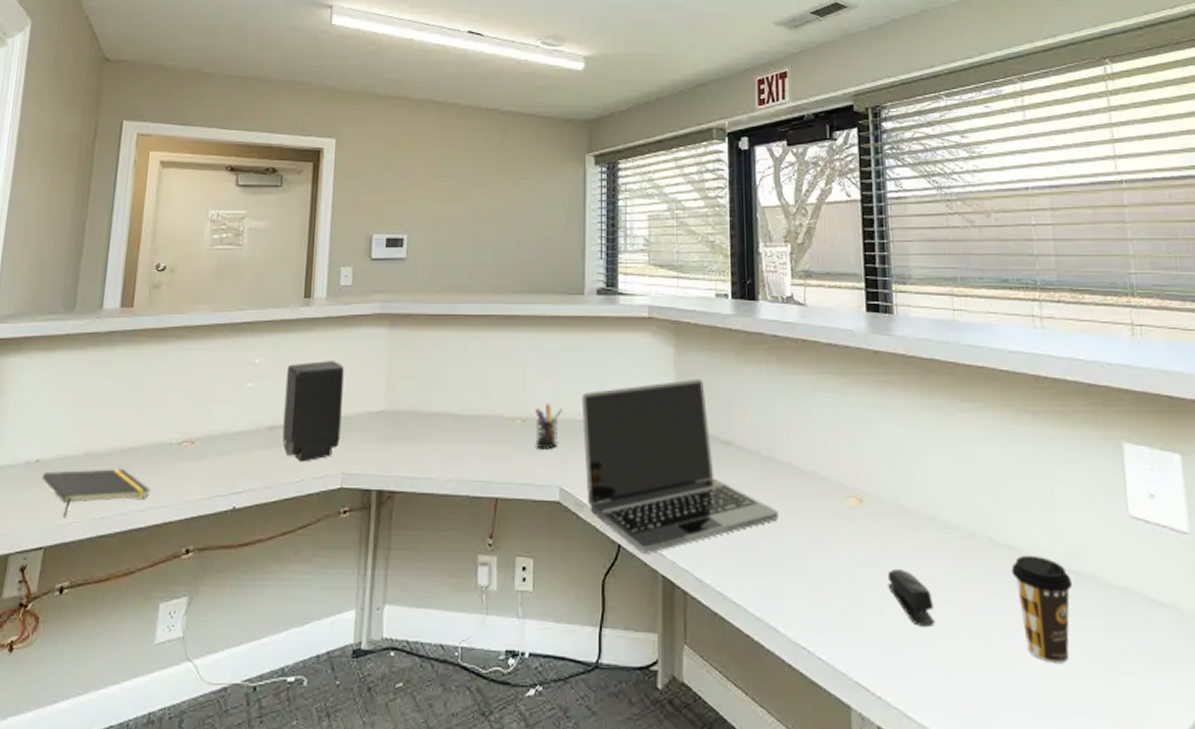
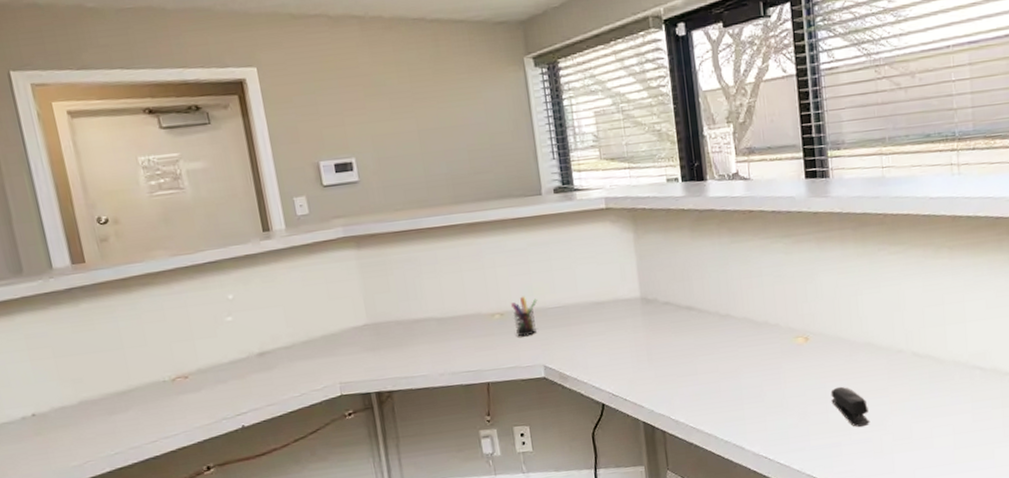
notepad: present [41,469,151,519] -> none [43,409,157,460]
speaker: present [282,361,344,462] -> none [262,286,331,379]
laptop: present [581,378,778,554] -> none [552,257,738,408]
coffee cup: present [1011,554,1073,663] -> none [930,360,979,437]

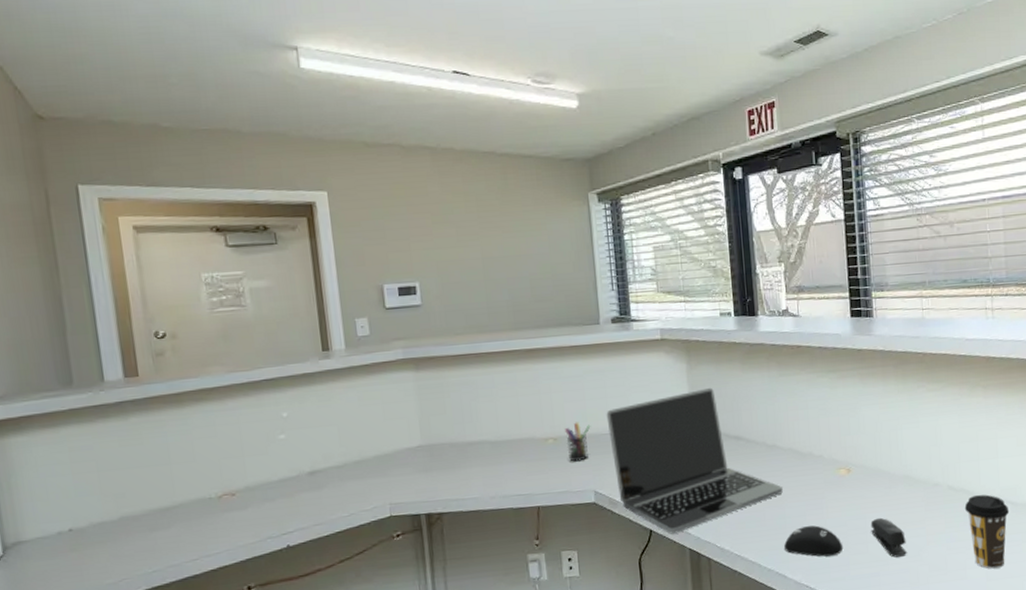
laptop: none [552,257,738,408] -> present [606,387,783,534]
computer mouse: none [741,396,803,428] -> present [784,525,844,557]
coffee cup: none [930,360,979,437] -> present [964,494,1010,569]

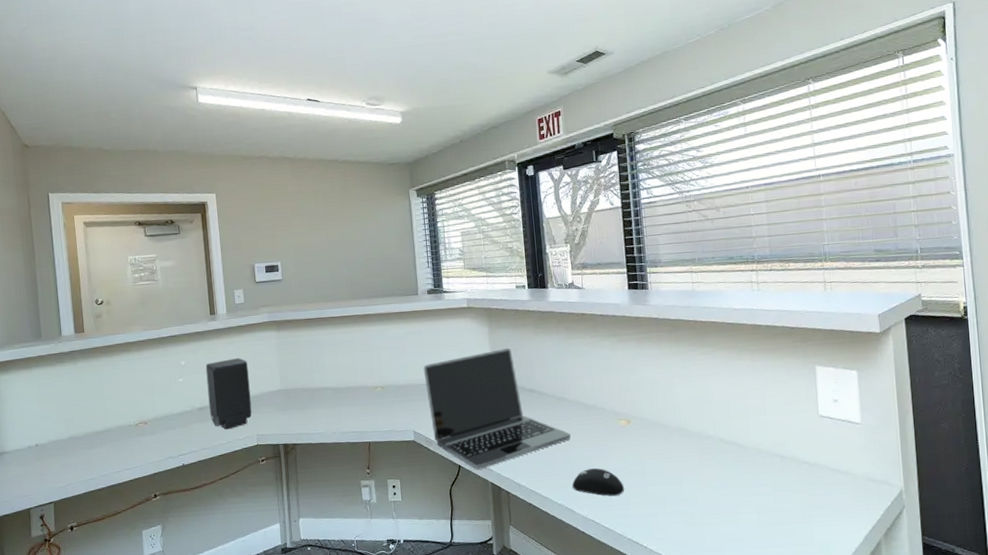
speaker: none [317,406,383,499] -> present [205,358,252,430]
pen holder: present [565,422,591,462] -> none [390,374,411,407]
stapler: present [870,517,908,558] -> none [649,464,684,500]
coffee cup: present [964,494,1010,569] -> none [735,447,779,516]

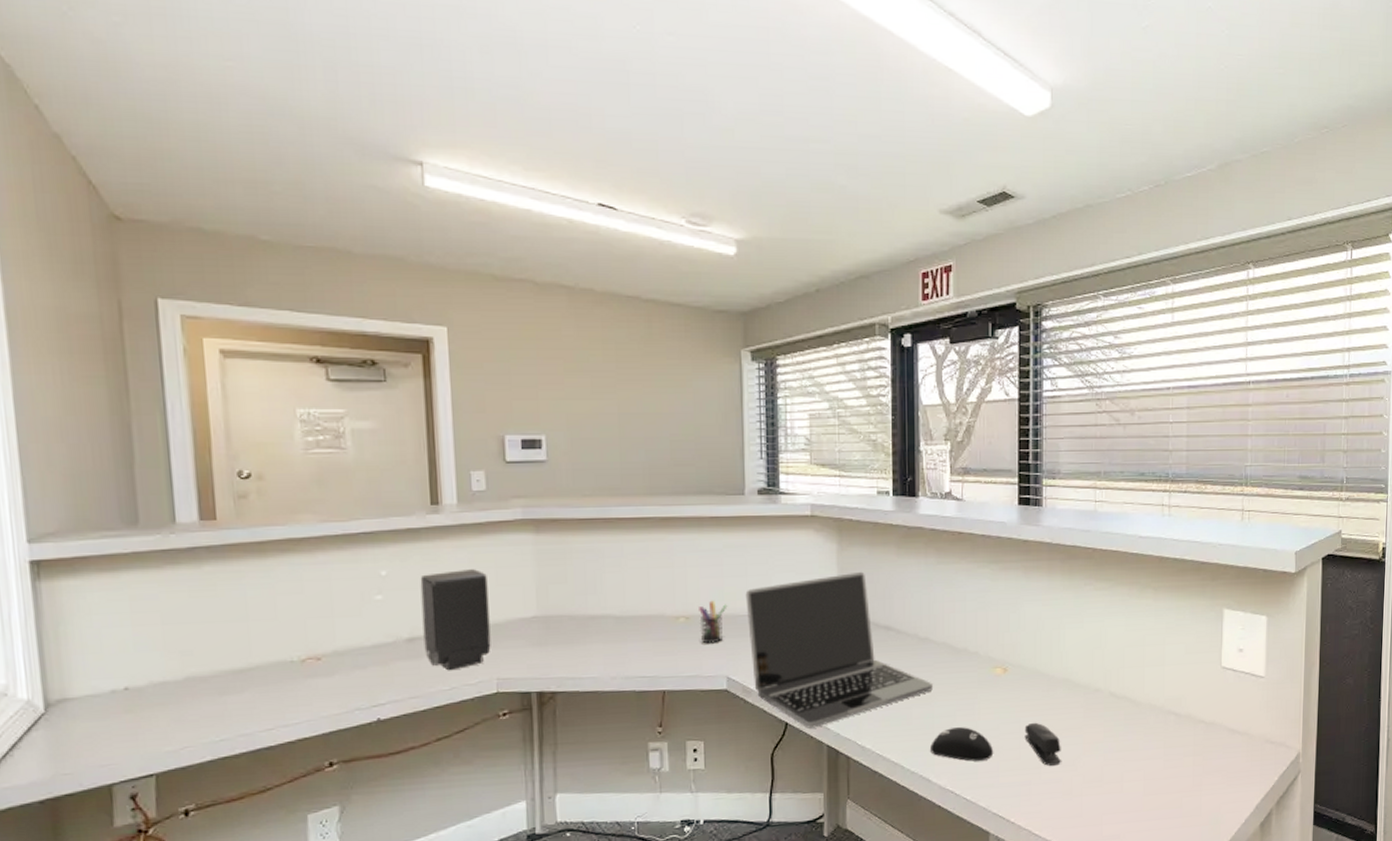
pen holder: none [390,374,411,407] -> present [699,600,728,644]
stapler: none [649,464,684,500] -> present [1024,722,1062,766]

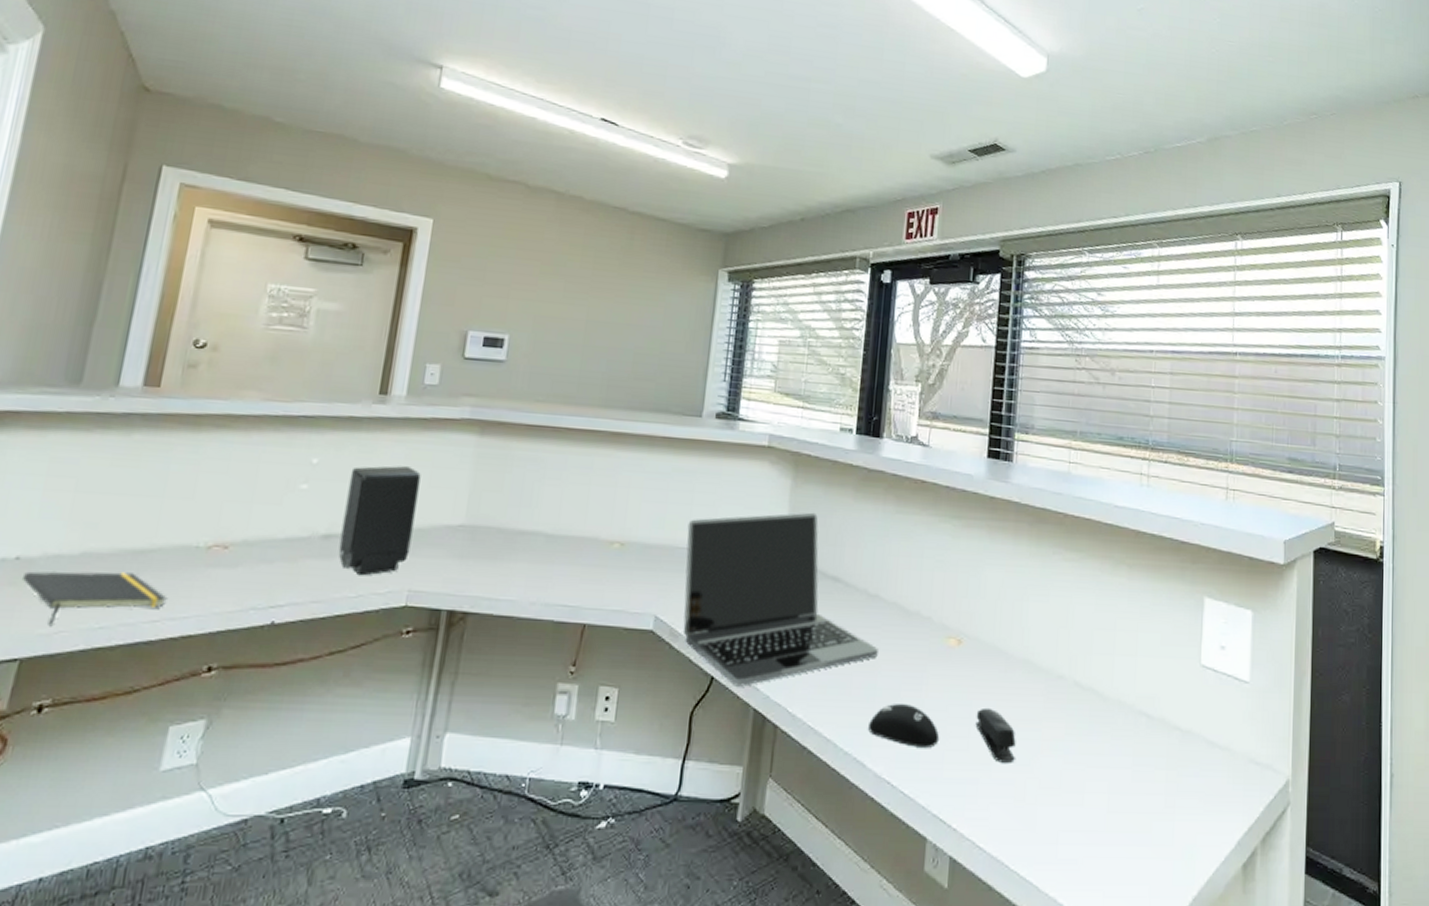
notepad: none [135,690,276,744] -> present [21,570,167,627]
pen holder: present [699,600,728,644] -> none [633,527,667,576]

